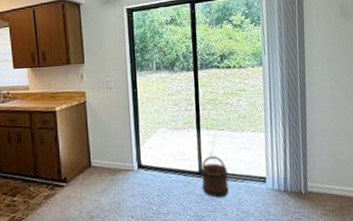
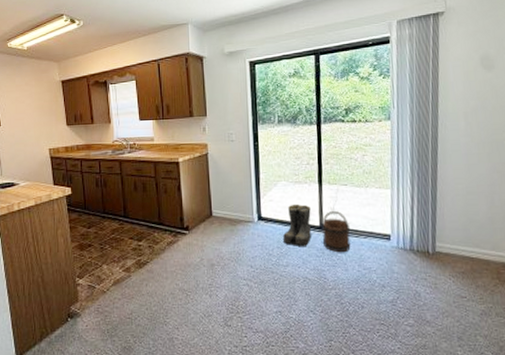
boots: none [163,150,192,193] -> present [283,203,312,246]

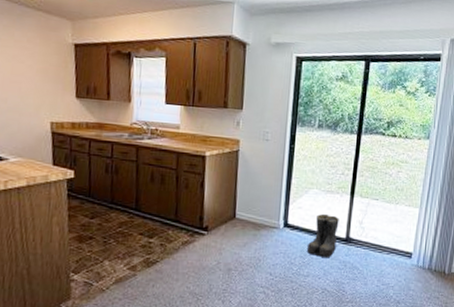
bucket: present [322,211,351,253] -> none [347,225,376,267]

